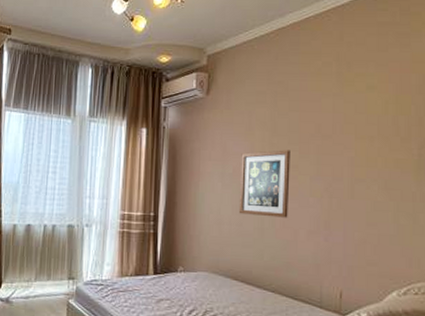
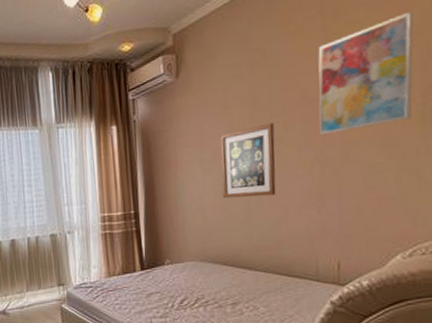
wall art: none [329,74,413,169] -> present [318,11,414,136]

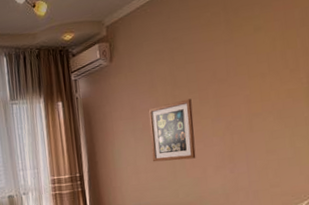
wall art: present [318,11,414,136] -> none [223,9,300,109]

